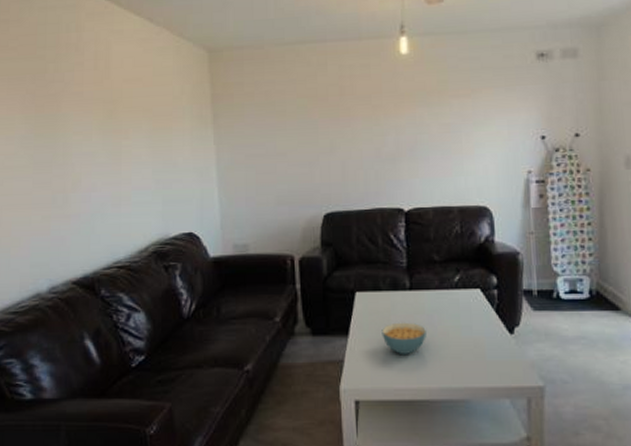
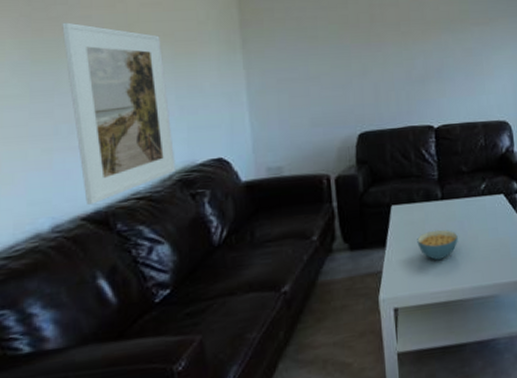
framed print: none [59,98,151,270] -> present [62,22,176,204]

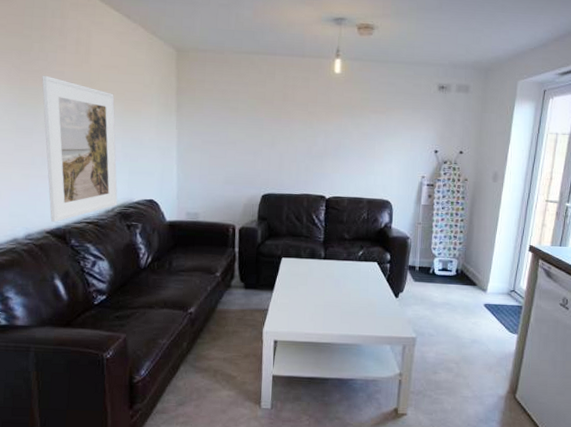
cereal bowl: present [417,229,458,261] -> none [299,283,333,309]

